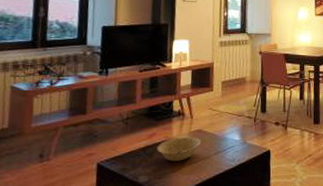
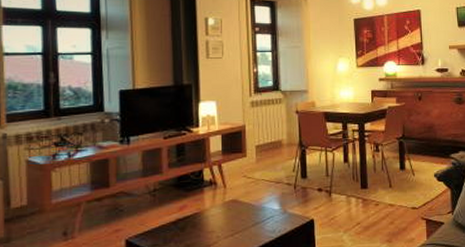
bowl: present [157,136,201,162] -> none [189,207,237,235]

